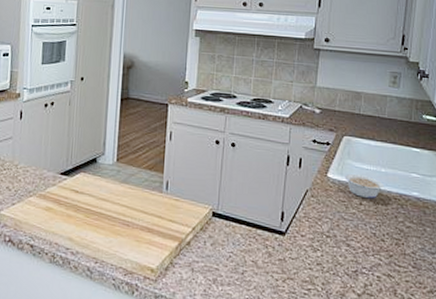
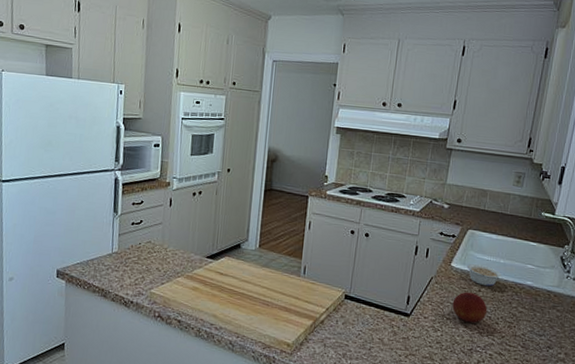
fruit: none [332,205,371,242] -> present [452,292,488,324]

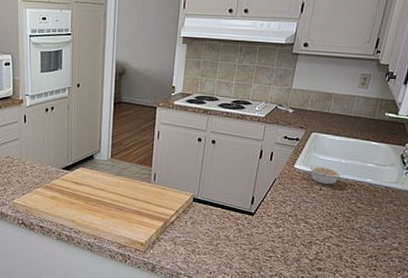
fruit: present [452,292,488,324] -> none [294,191,328,220]

